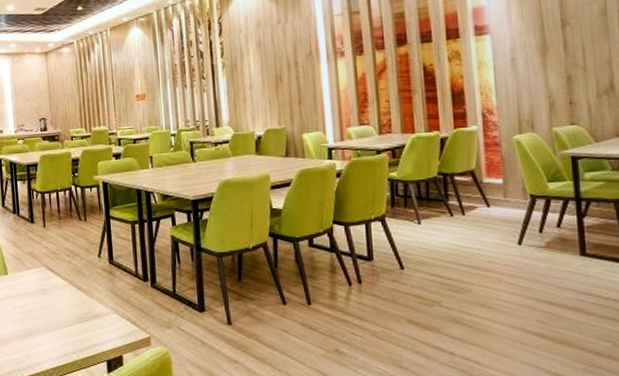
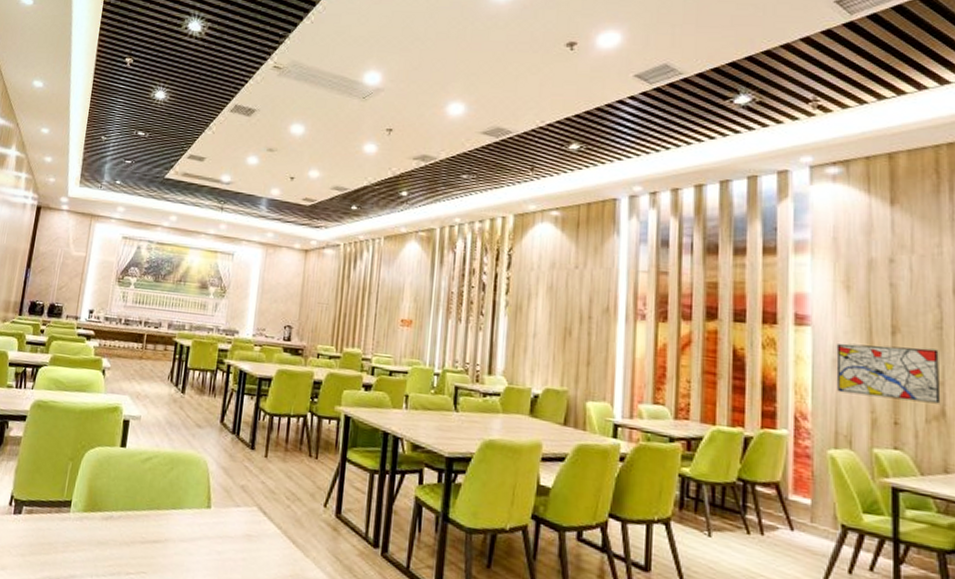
wall art: none [513,33,610,86] -> present [836,343,941,404]

